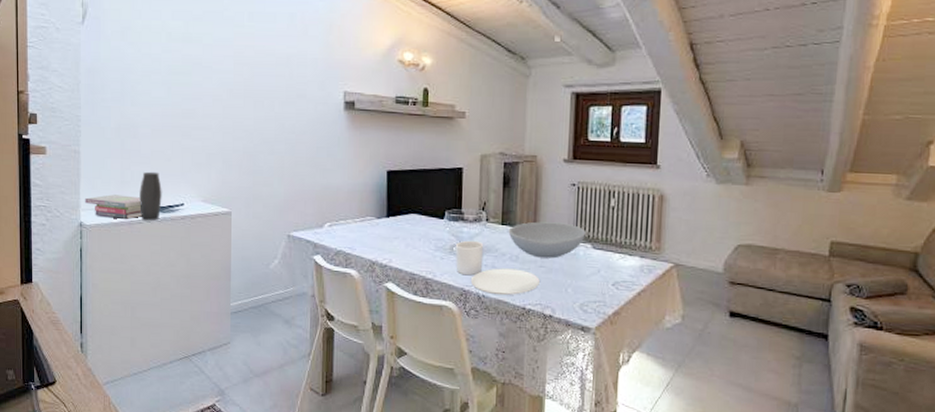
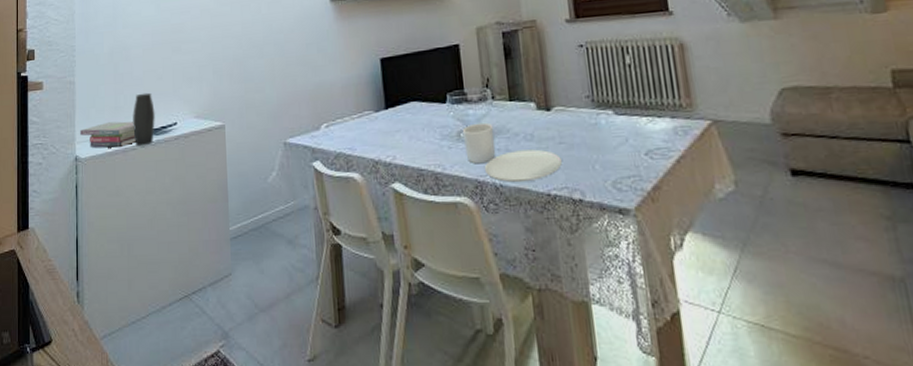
bowl: present [508,221,586,259] -> none [517,90,605,134]

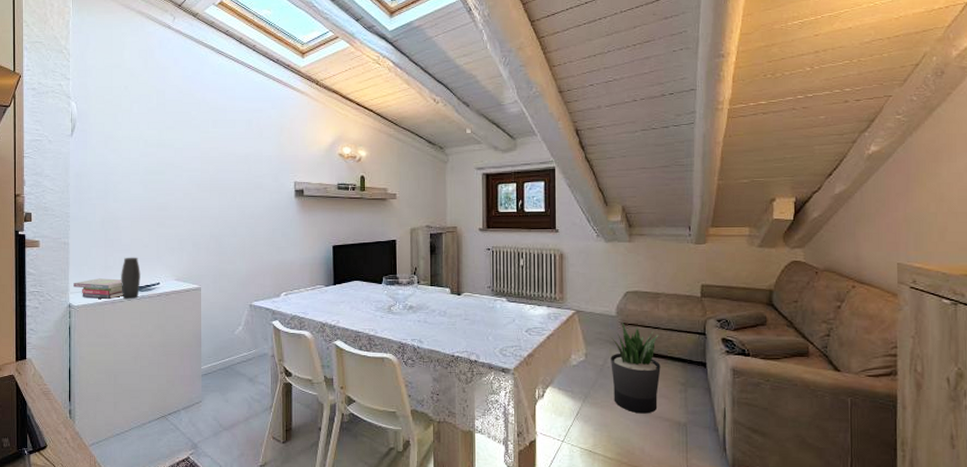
mug: present [462,122,496,164] -> none [392,300,417,331]
plate: present [484,149,562,183] -> none [406,323,465,346]
planter: none [768,131,855,266] -> present [610,321,661,414]

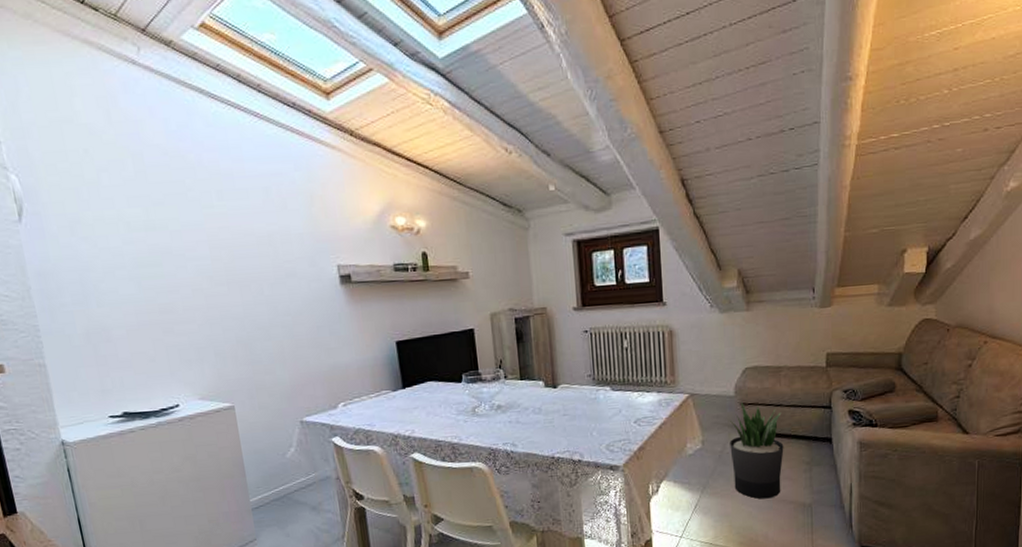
books: present [73,278,123,300] -> none [62,404,133,432]
vase: present [121,257,141,300] -> none [124,375,154,429]

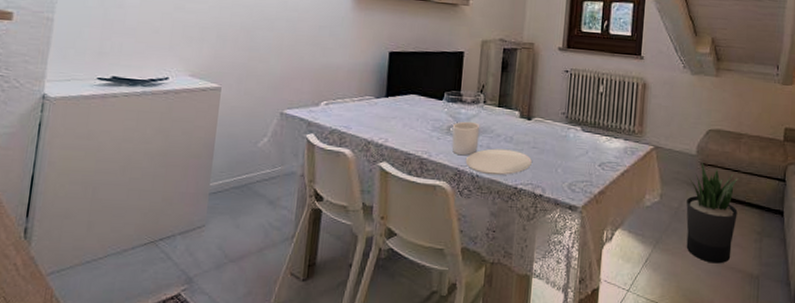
mug: none [477,399,508,435] -> present [451,121,480,156]
plate: none [497,420,565,449] -> present [465,148,532,176]

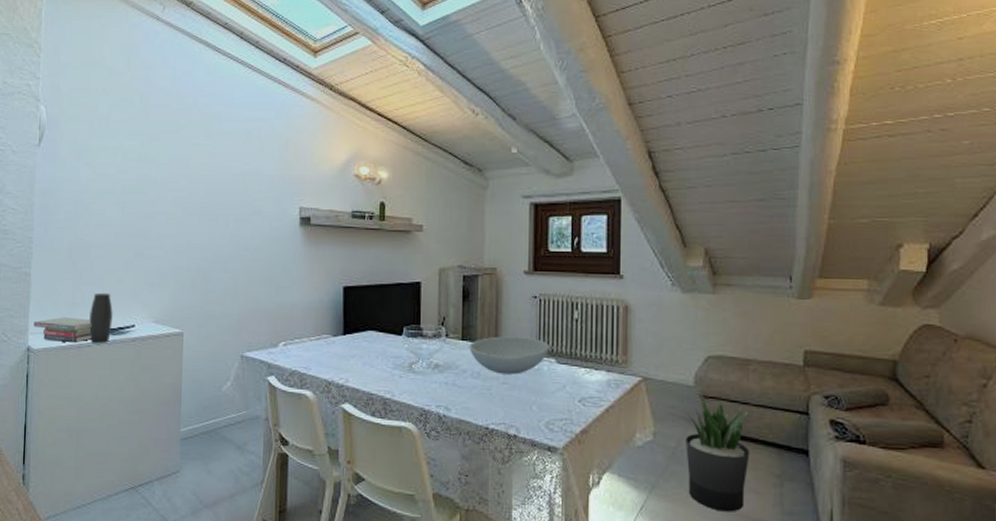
books: none [52,65,119,93] -> present [34,317,92,344]
vase: none [116,43,146,96] -> present [89,292,113,344]
mug: present [451,121,480,156] -> none [414,357,444,395]
plate: present [465,148,532,176] -> none [430,386,503,415]
bowl: none [504,104,576,140] -> present [469,336,549,375]

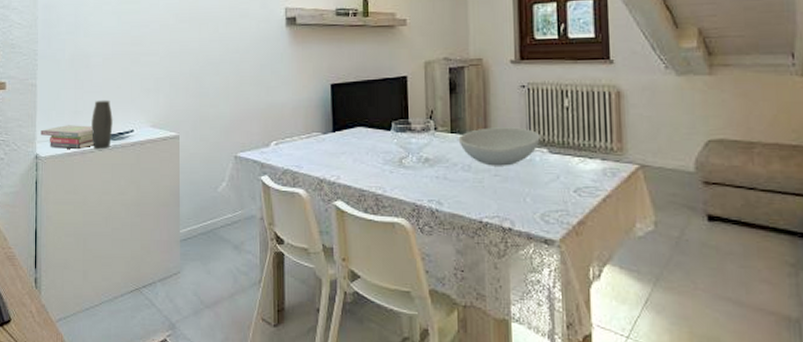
planter: present [686,393,750,512] -> none [688,180,760,304]

